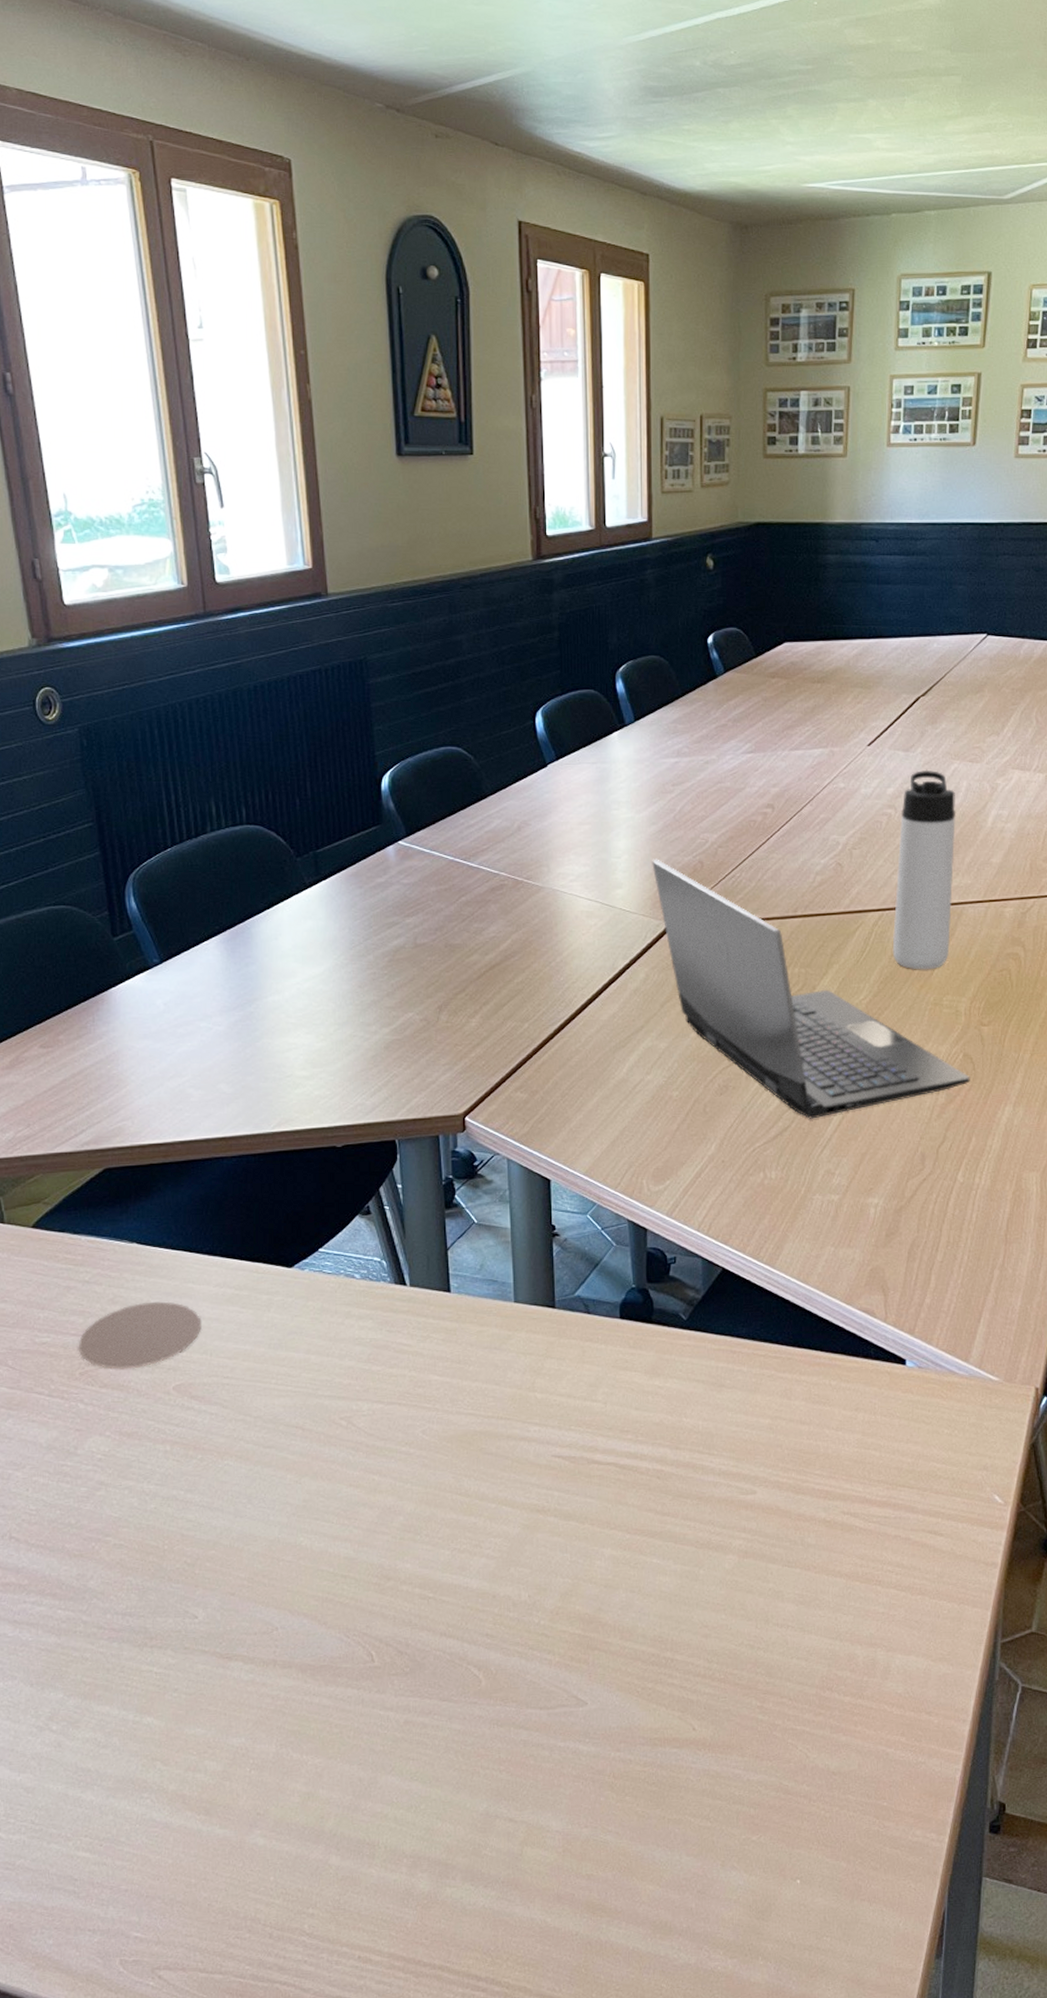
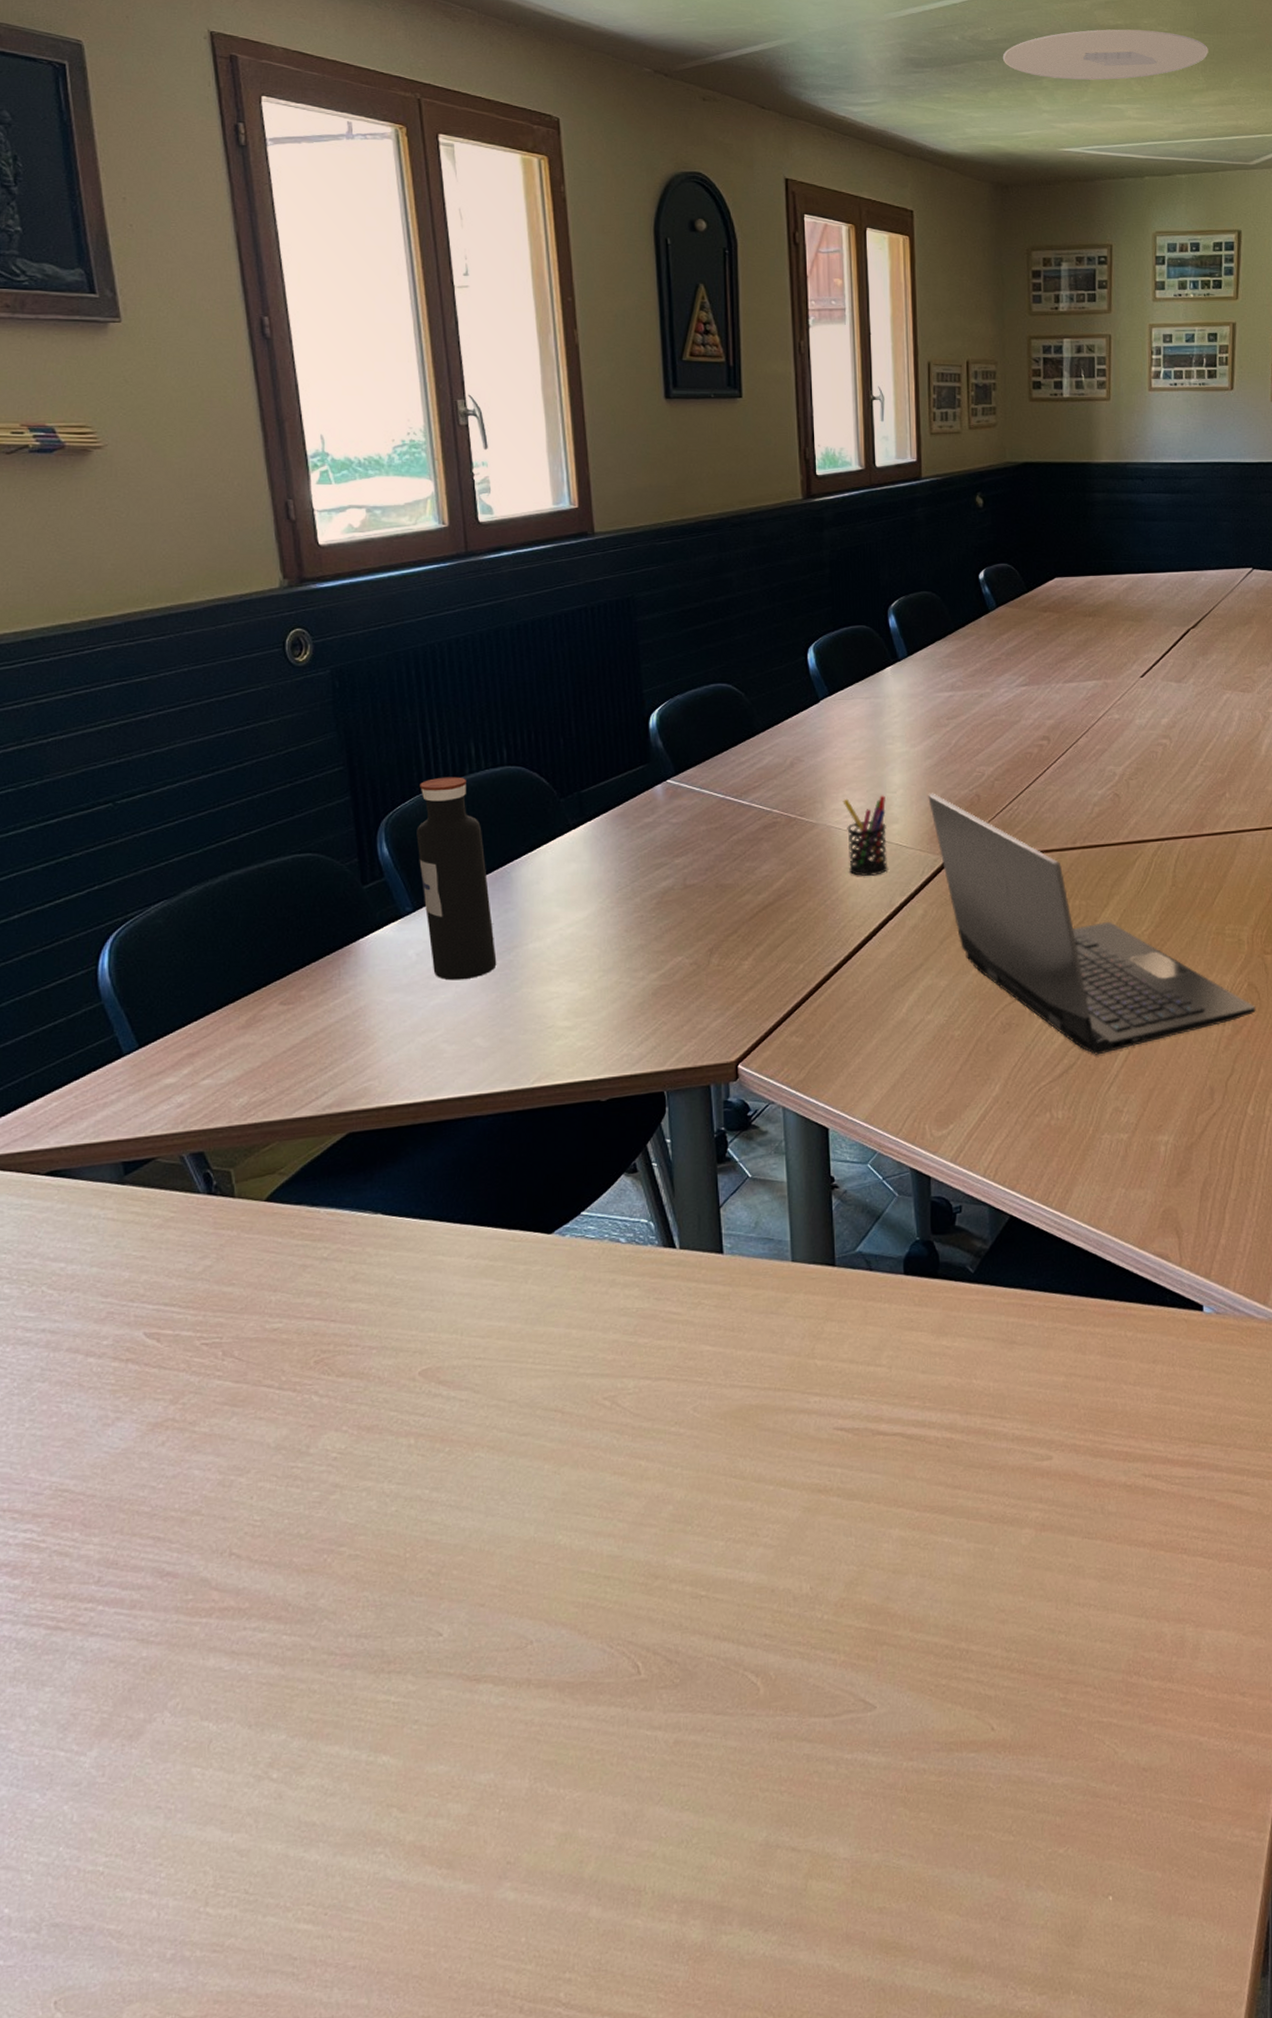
coaster: present [79,1301,202,1370] -> none [315,1276,452,1356]
water bottle: none [162,834,239,1029] -> present [416,776,497,981]
pen holder: none [568,860,612,939] -> present [842,795,889,876]
ceiling light: none [745,49,965,107] -> present [1002,29,1209,80]
thermos bottle: present [892,769,957,970] -> none [1172,700,1231,900]

